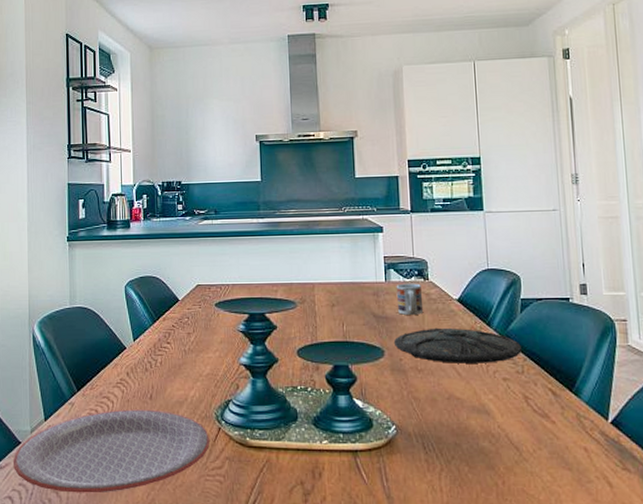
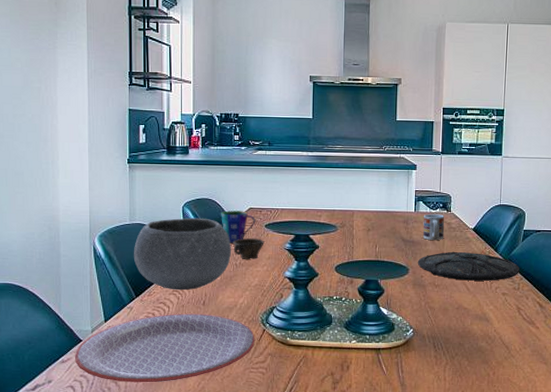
bowl: none [74,298,180,383] -> present [133,217,232,291]
cup: none [166,288,205,326] -> present [221,210,256,244]
cup: none [181,320,215,345] -> present [233,238,265,260]

